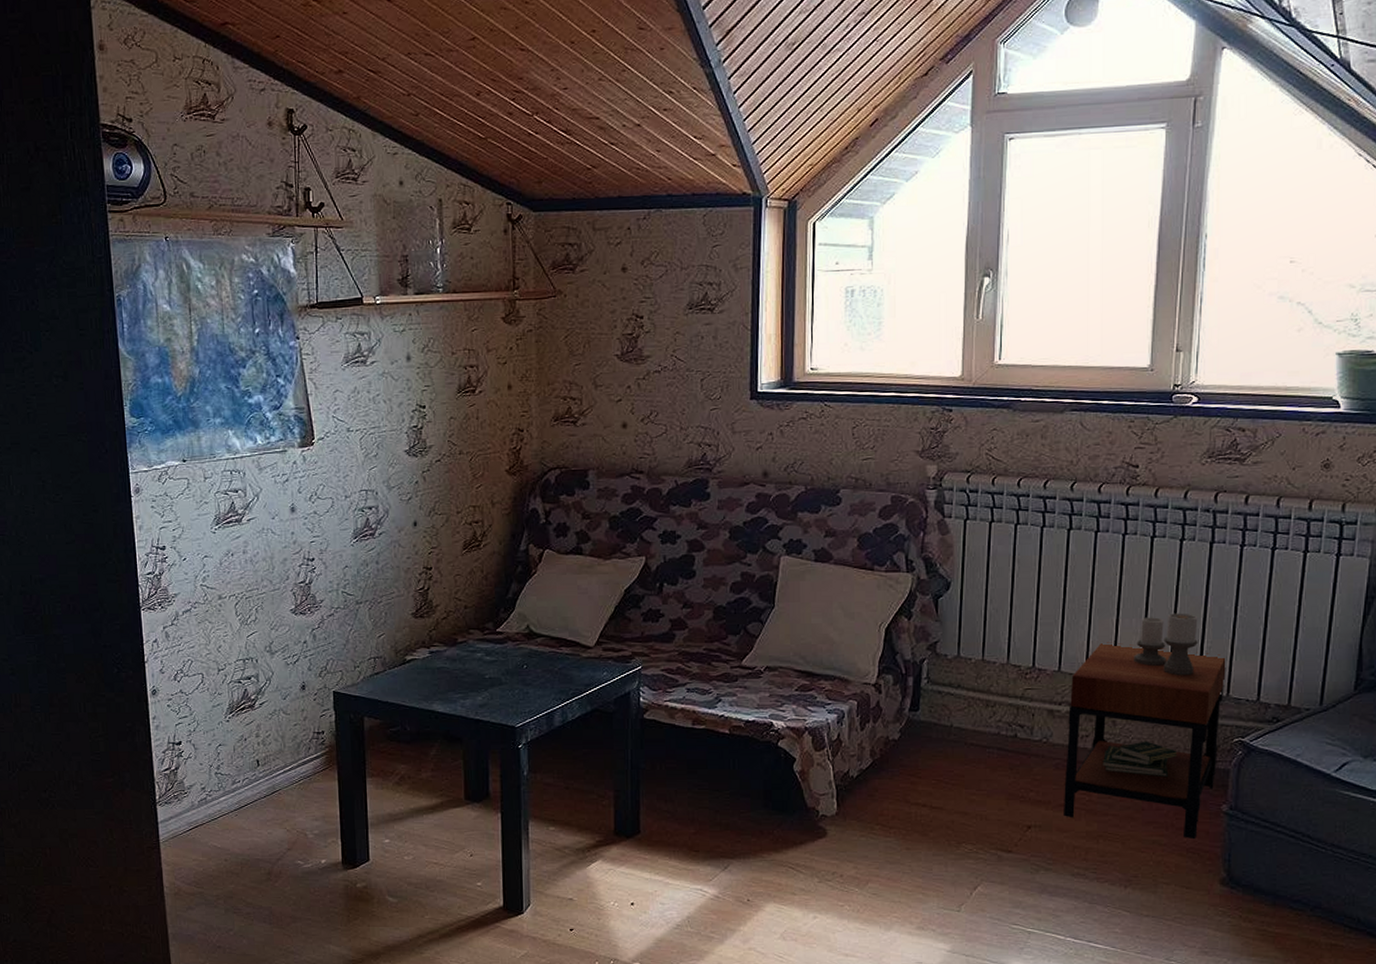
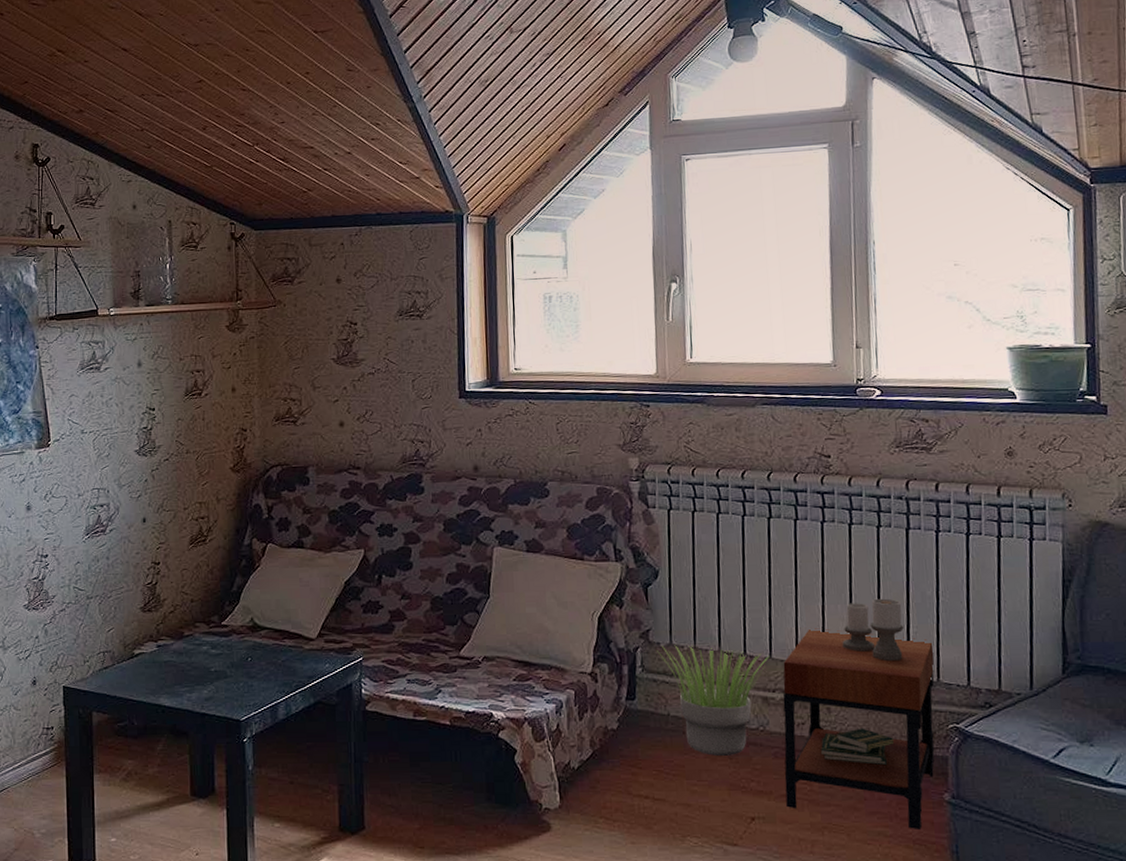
potted plant: none [944,656,1057,766] -> present [657,644,769,756]

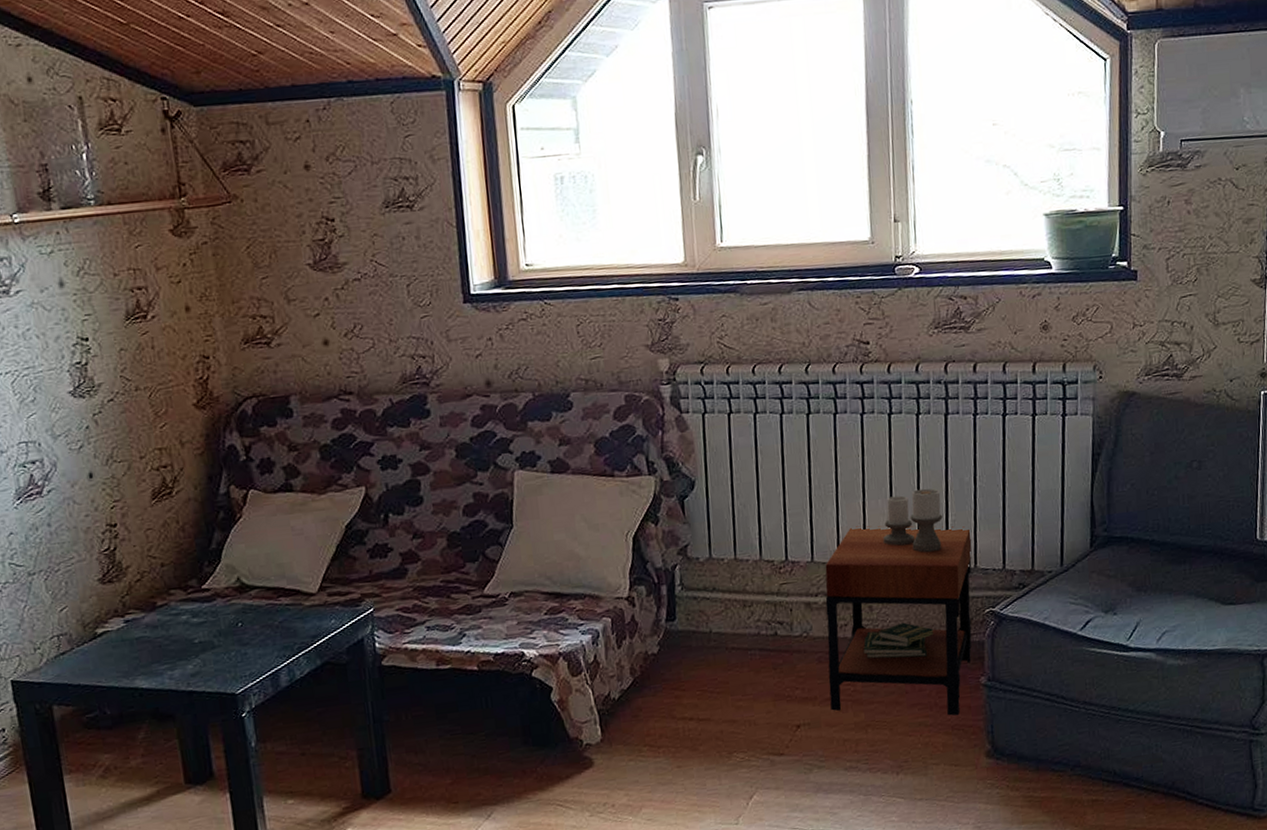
potted plant: present [657,644,769,756] -> none [696,556,811,669]

